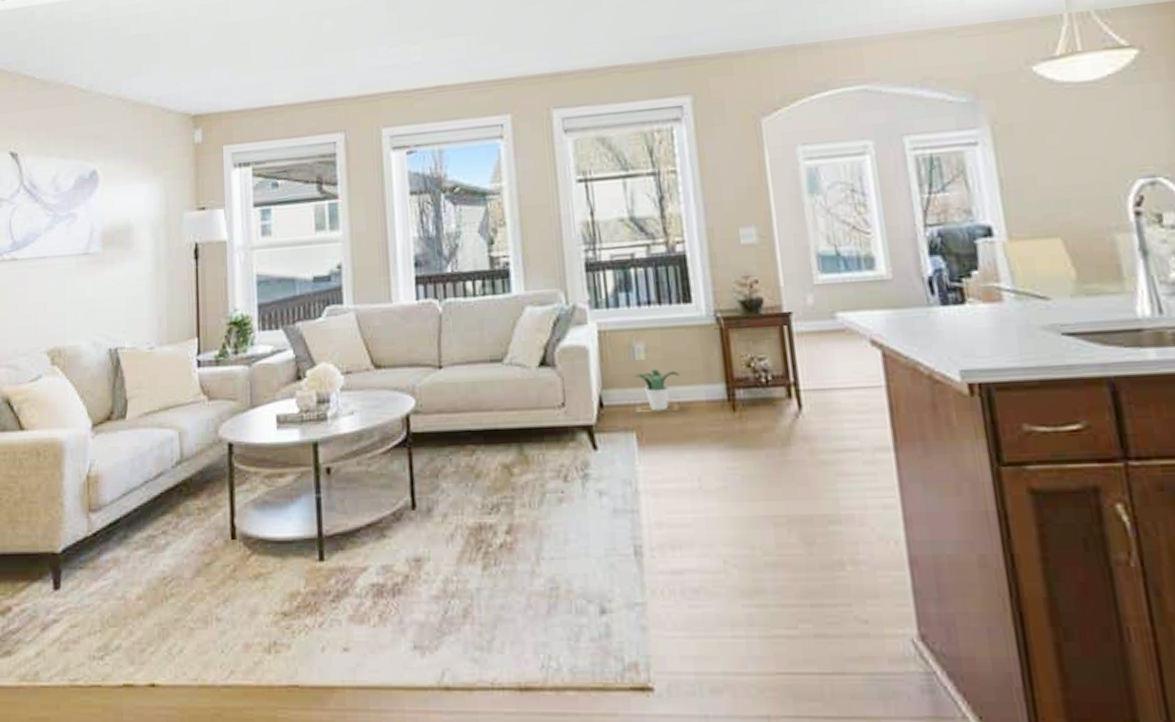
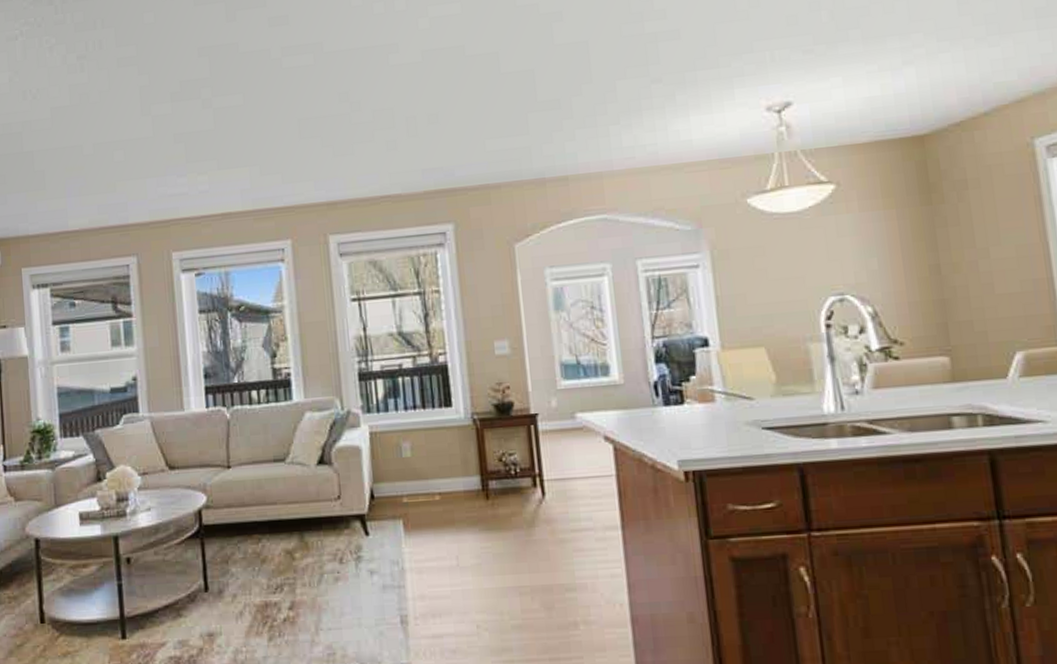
potted plant: present [635,369,680,411] -> none [402,464,442,501]

